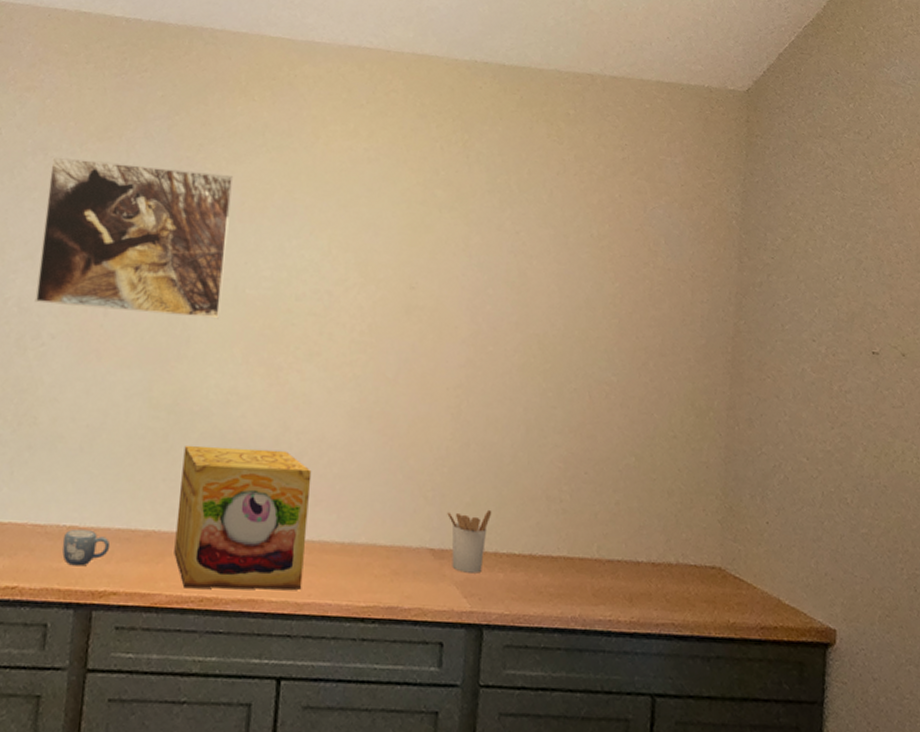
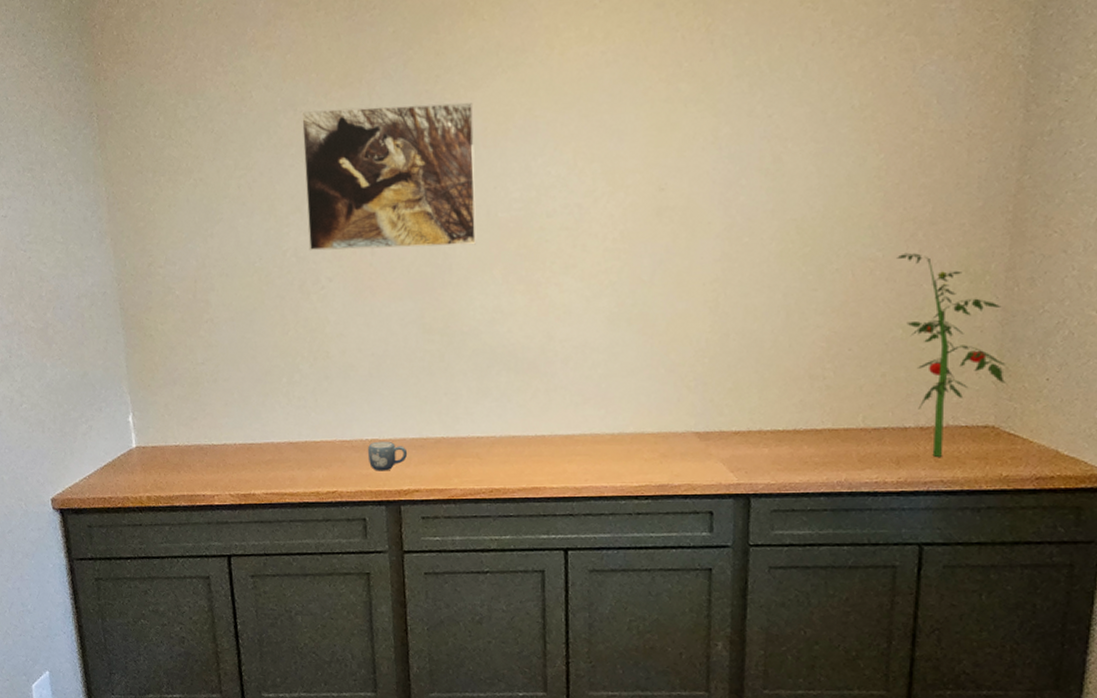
decorative box: present [174,445,312,590] -> none [460,358,579,482]
utensil holder: present [447,509,492,574] -> none [710,392,755,451]
plant: none [630,380,731,597] -> present [897,252,1006,457]

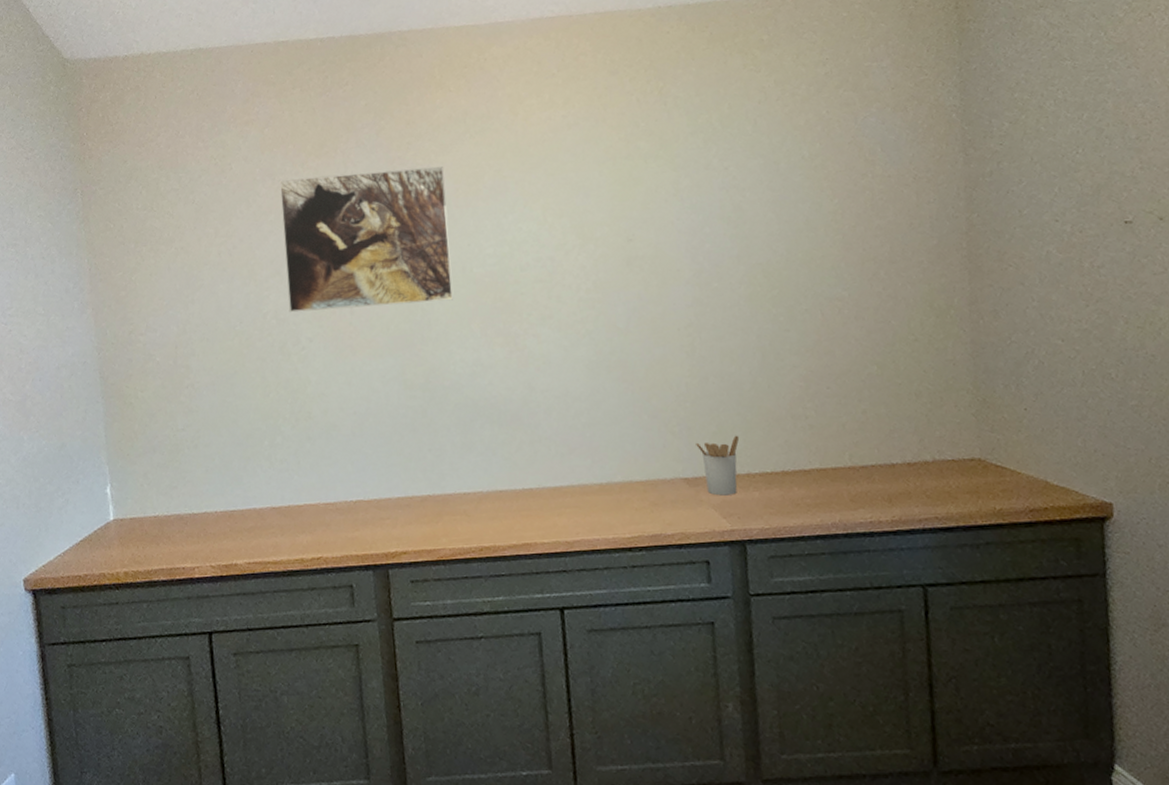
mug: present [367,441,408,471] -> none [352,501,394,534]
utensil holder: none [710,392,755,451] -> present [696,435,740,496]
plant: present [897,252,1006,457] -> none [862,291,986,493]

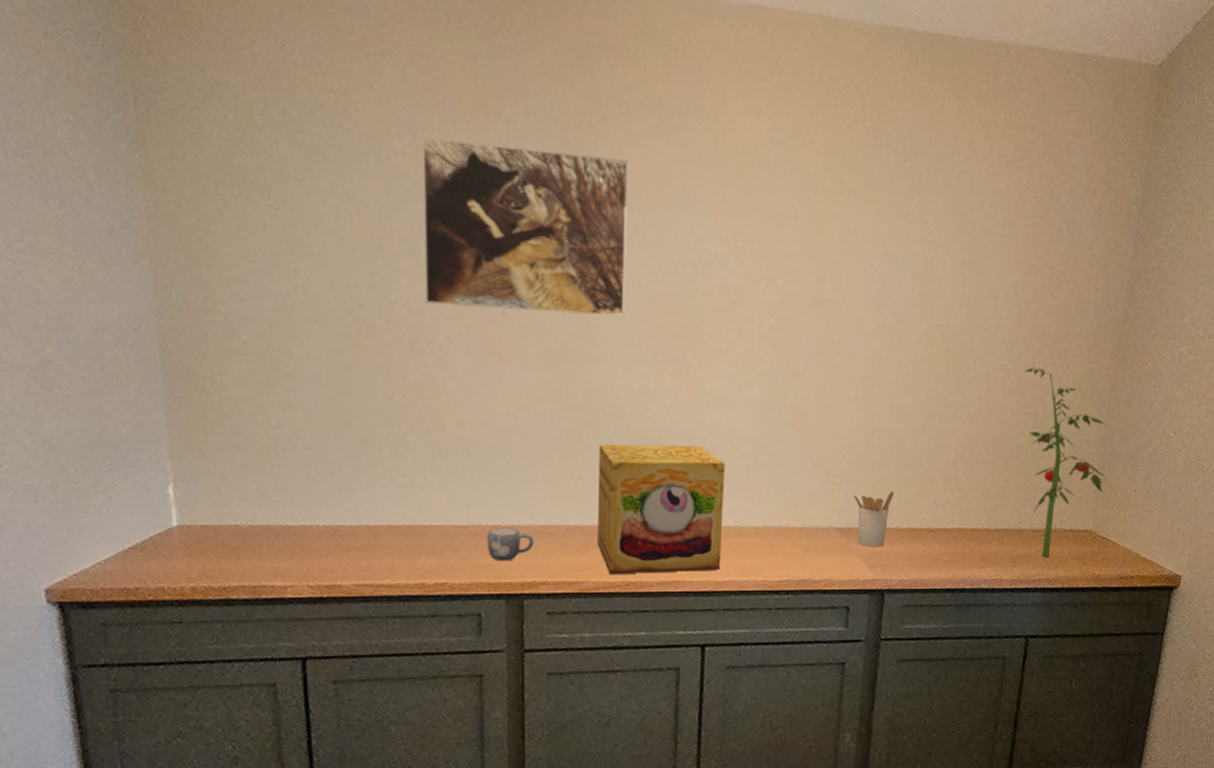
mug: none [352,501,394,534] -> present [486,527,535,561]
decorative box: none [442,409,570,541] -> present [597,444,726,575]
plant: none [862,291,986,493] -> present [1025,367,1105,557]

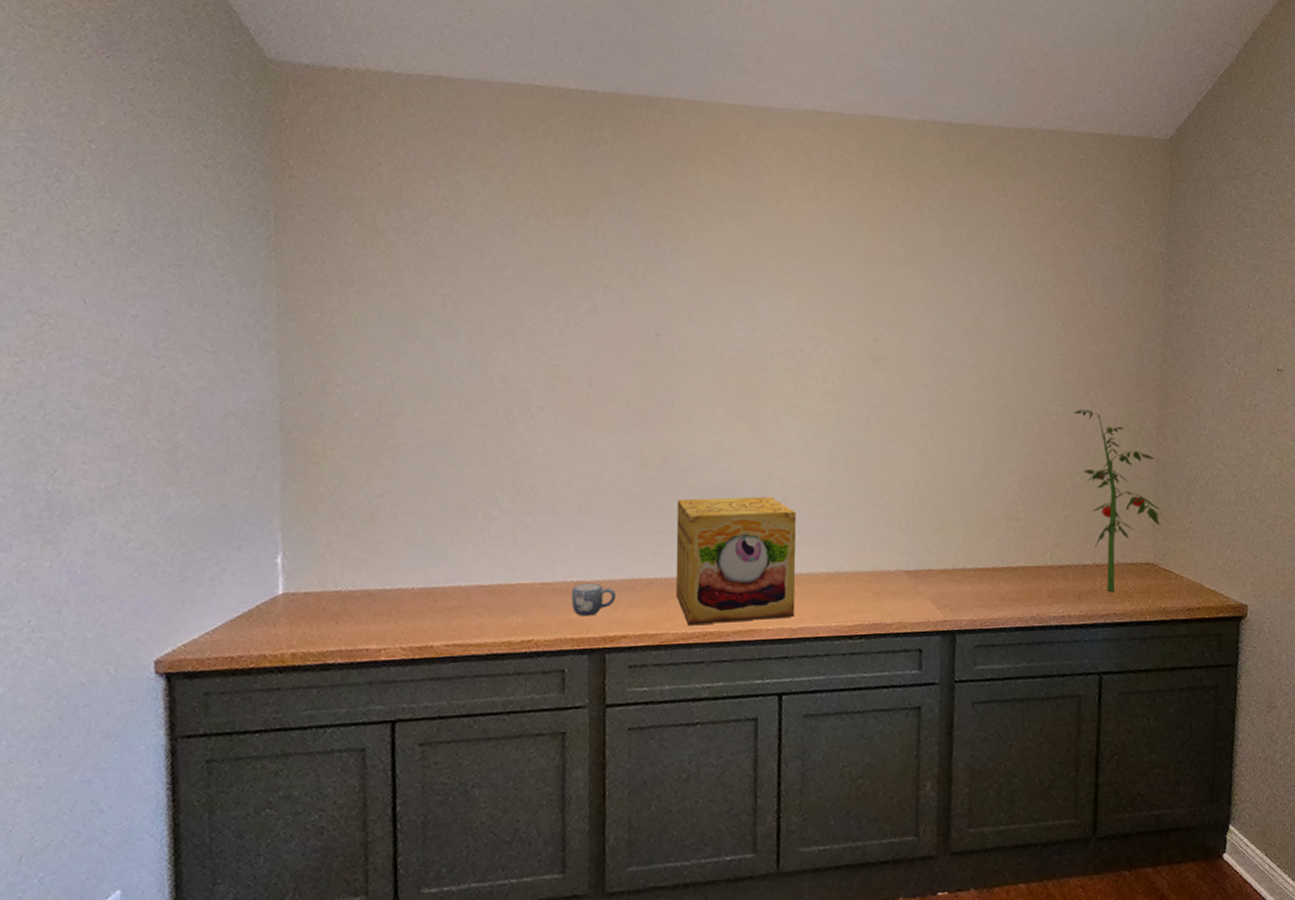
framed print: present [422,137,629,317] -> none [519,234,702,381]
utensil holder: present [853,490,895,547] -> none [920,532,959,588]

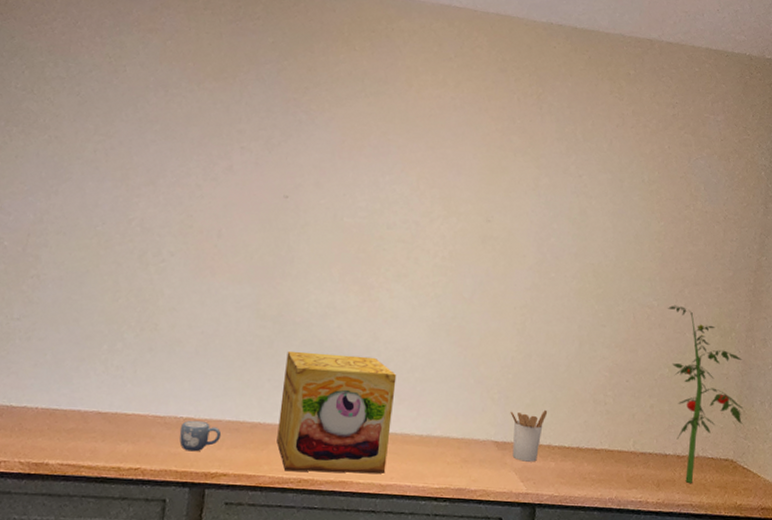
utensil holder: none [920,532,959,588] -> present [510,409,548,462]

